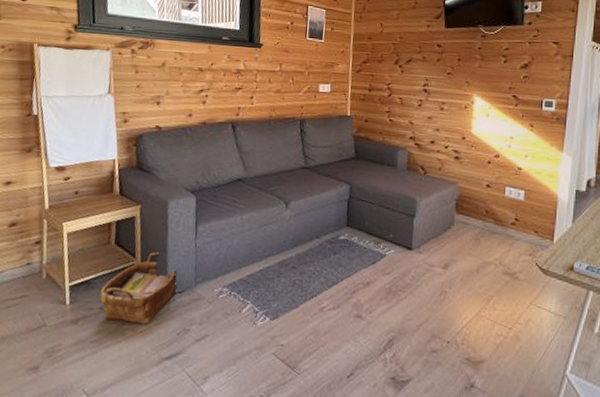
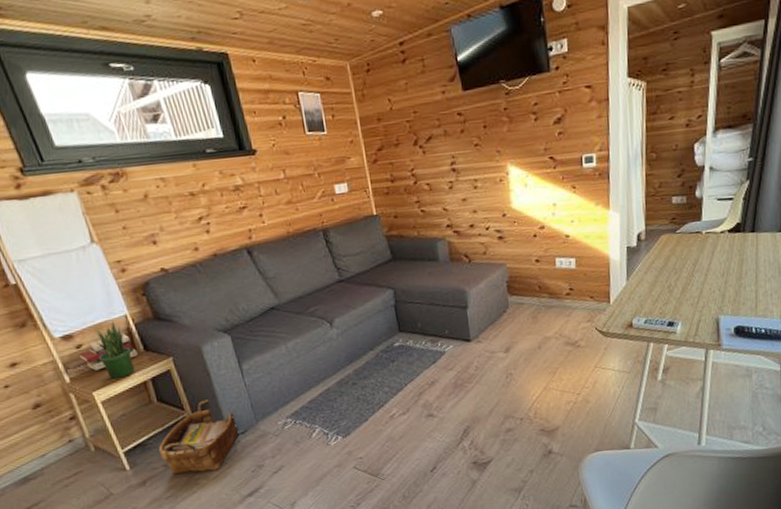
books: none [64,174,113,204] -> present [78,332,138,371]
planter: none [78,163,109,215] -> present [94,322,135,379]

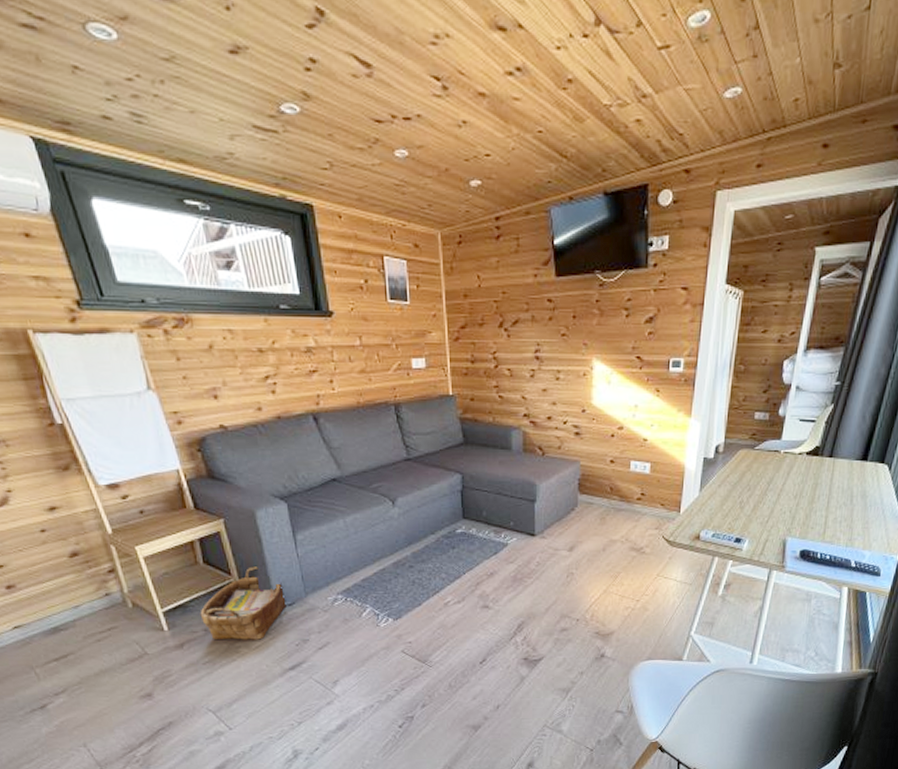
books: present [78,332,138,371] -> none [123,488,187,524]
planter: present [94,322,135,379] -> none [142,476,182,534]

